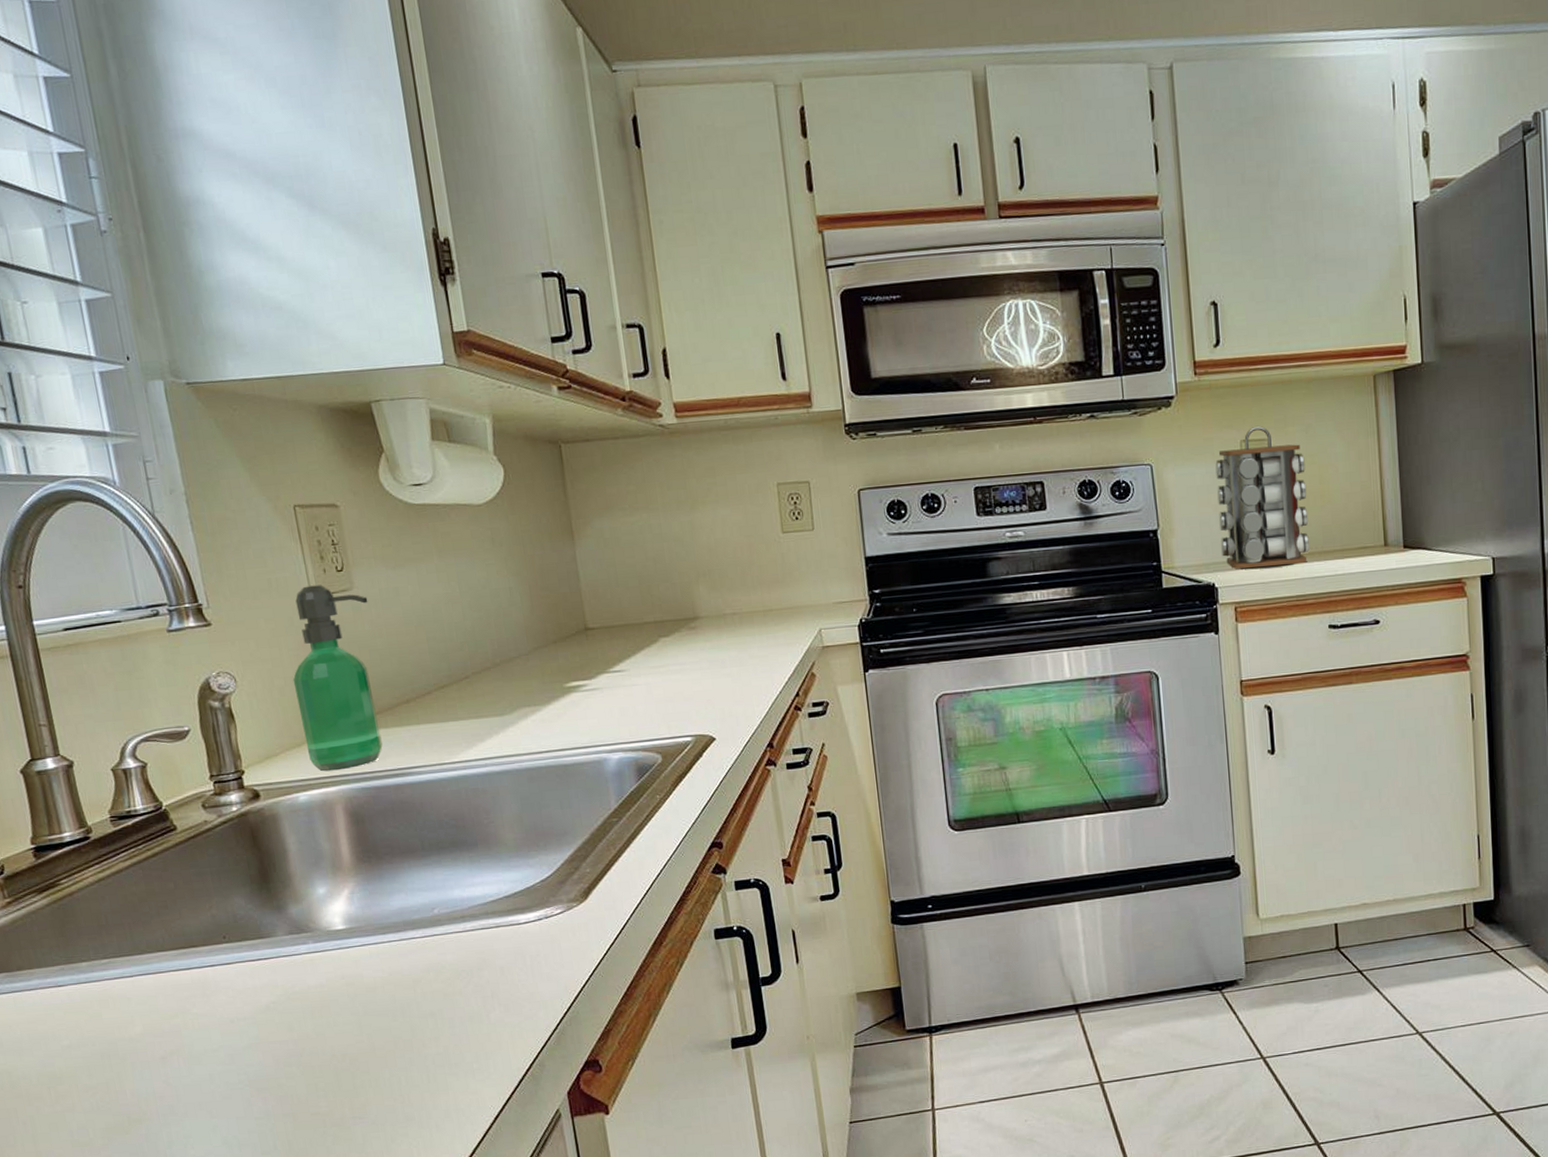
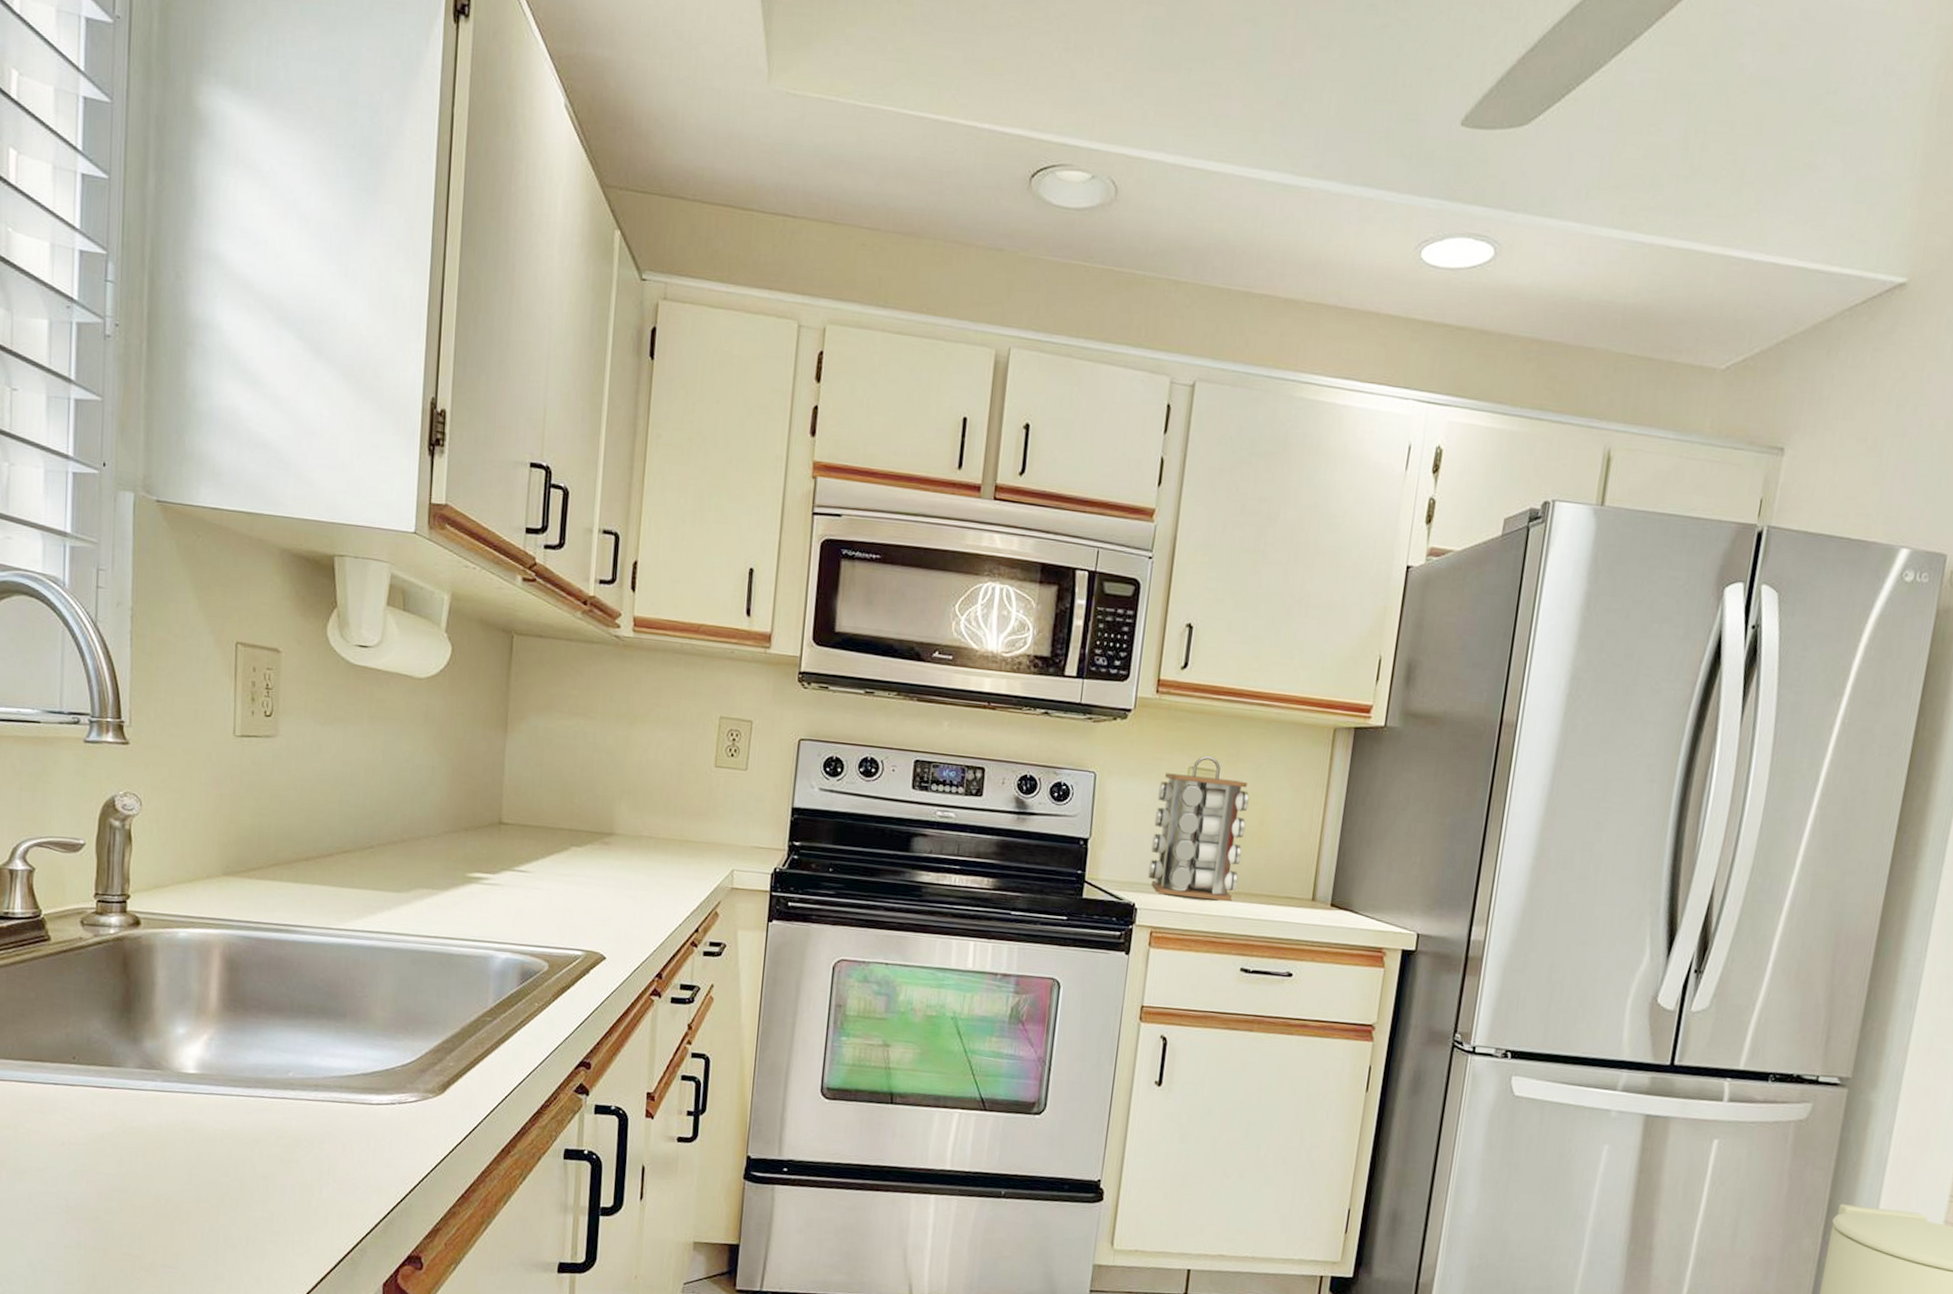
soap dispenser: present [292,584,383,772] -> none [197,724,290,915]

